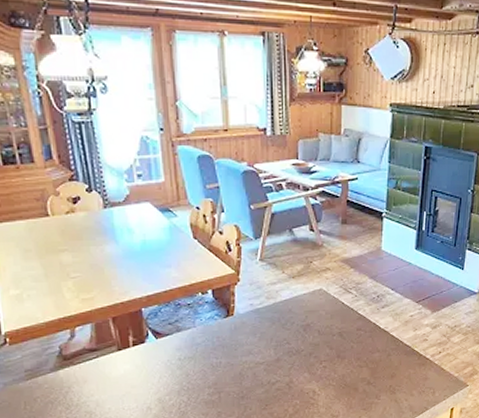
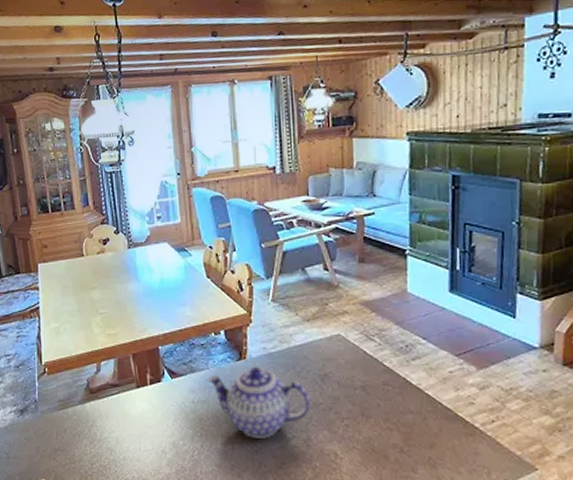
teapot: none [194,322,293,386] -> present [207,367,311,439]

